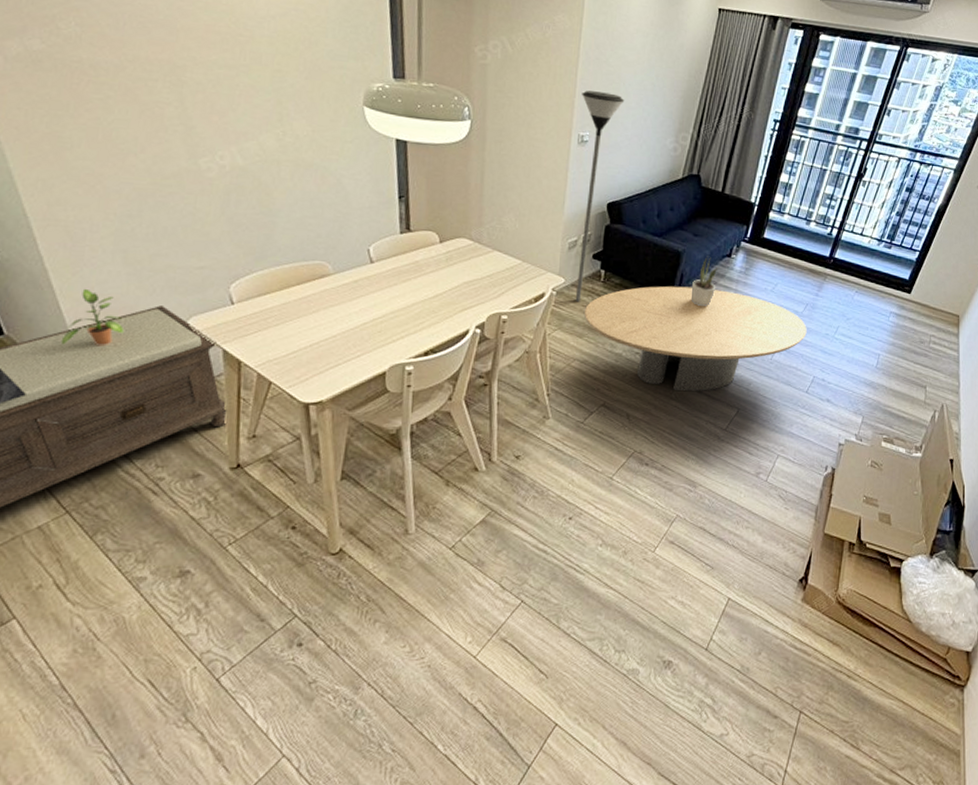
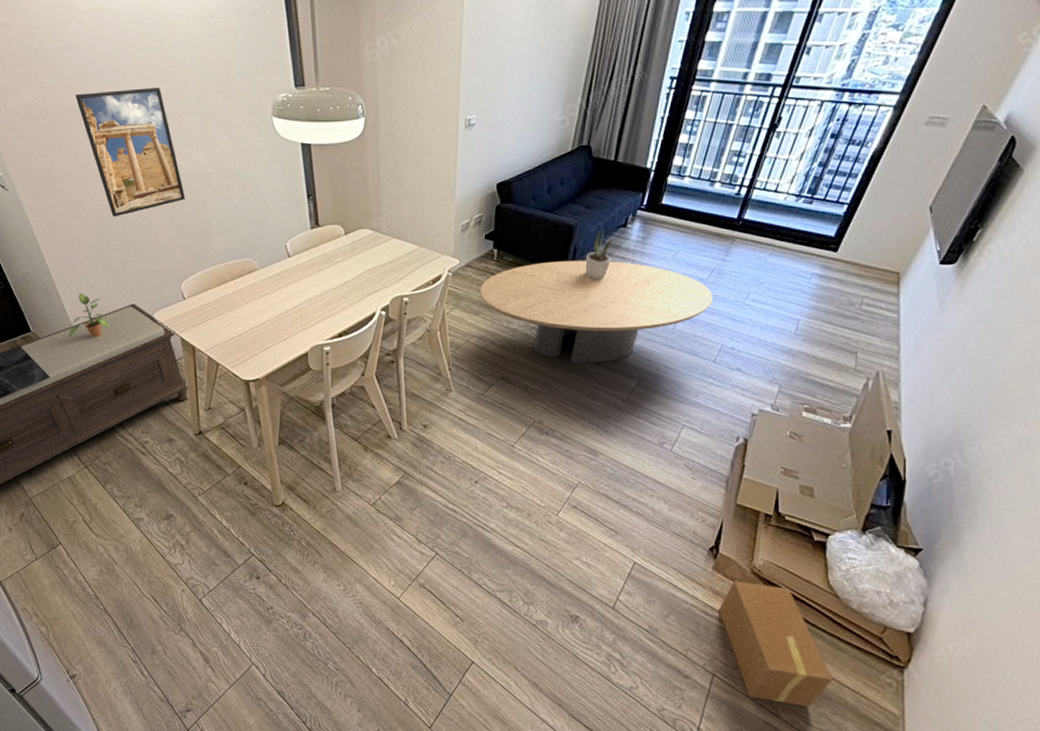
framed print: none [107,48,247,200] -> present [75,87,186,217]
floor lamp: present [575,90,625,302] -> none [467,73,509,282]
cardboard box: none [807,611,906,736] -> present [719,580,833,708]

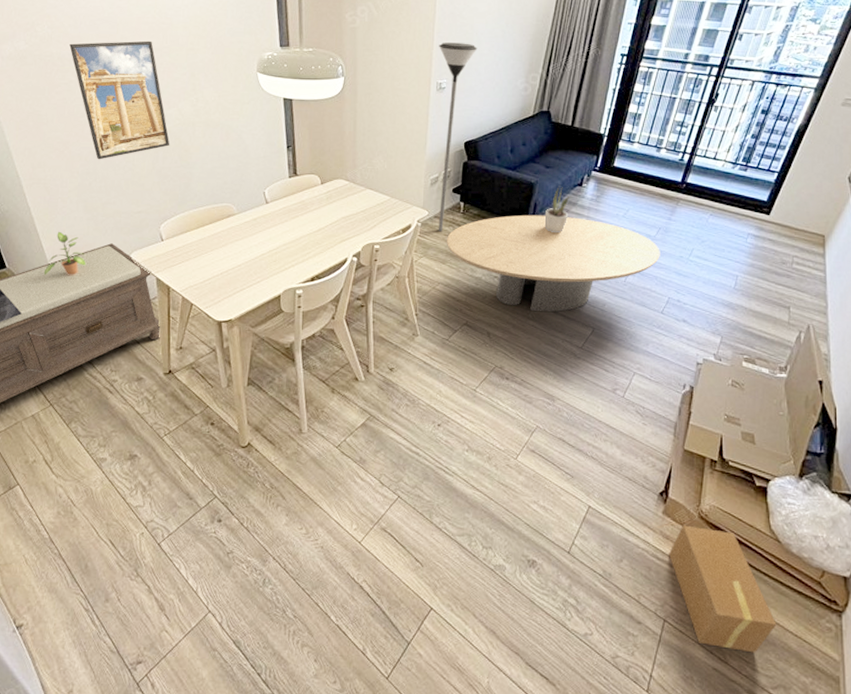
floor lamp: none [467,73,509,282] -> present [438,42,478,232]

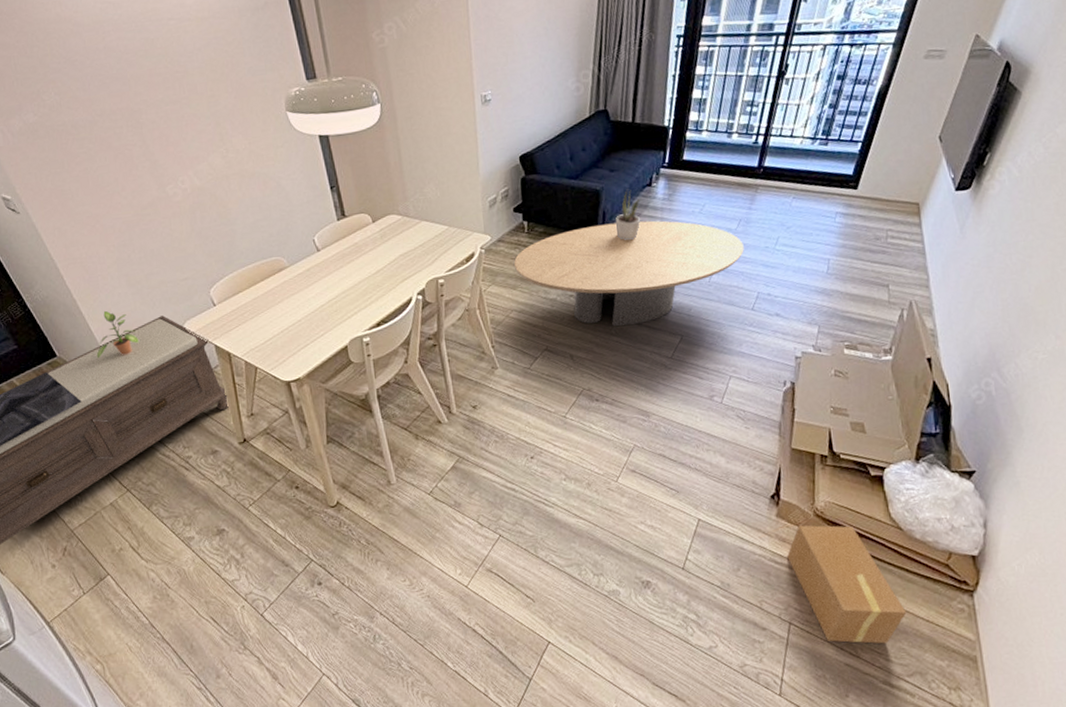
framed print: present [69,40,170,160] -> none [81,93,206,230]
floor lamp: present [438,42,478,232] -> none [478,47,520,256]

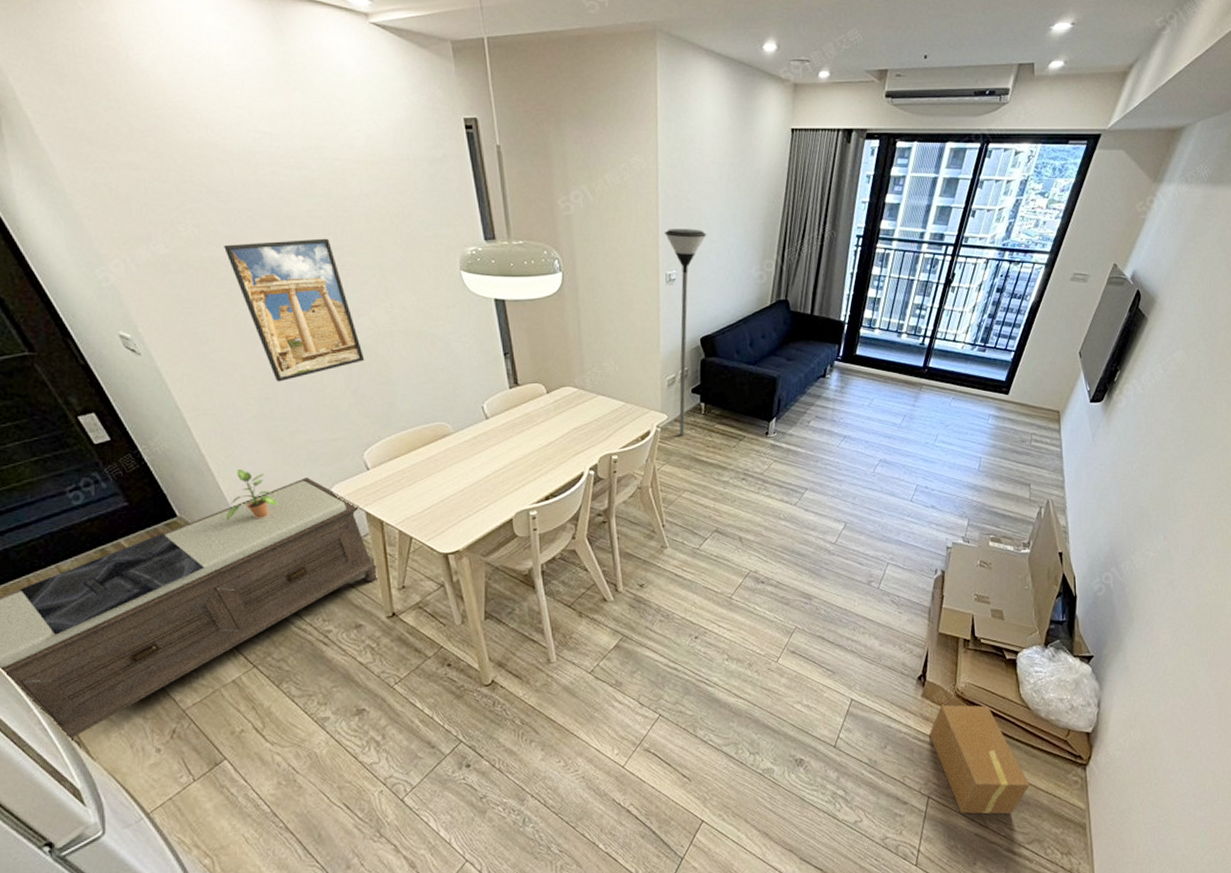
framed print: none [81,93,206,230] -> present [224,238,365,382]
floor lamp: none [478,47,520,256] -> present [665,229,707,436]
coffee table: present [514,220,744,326] -> none [690,410,907,511]
potted plant: present [615,189,641,240] -> none [789,378,814,428]

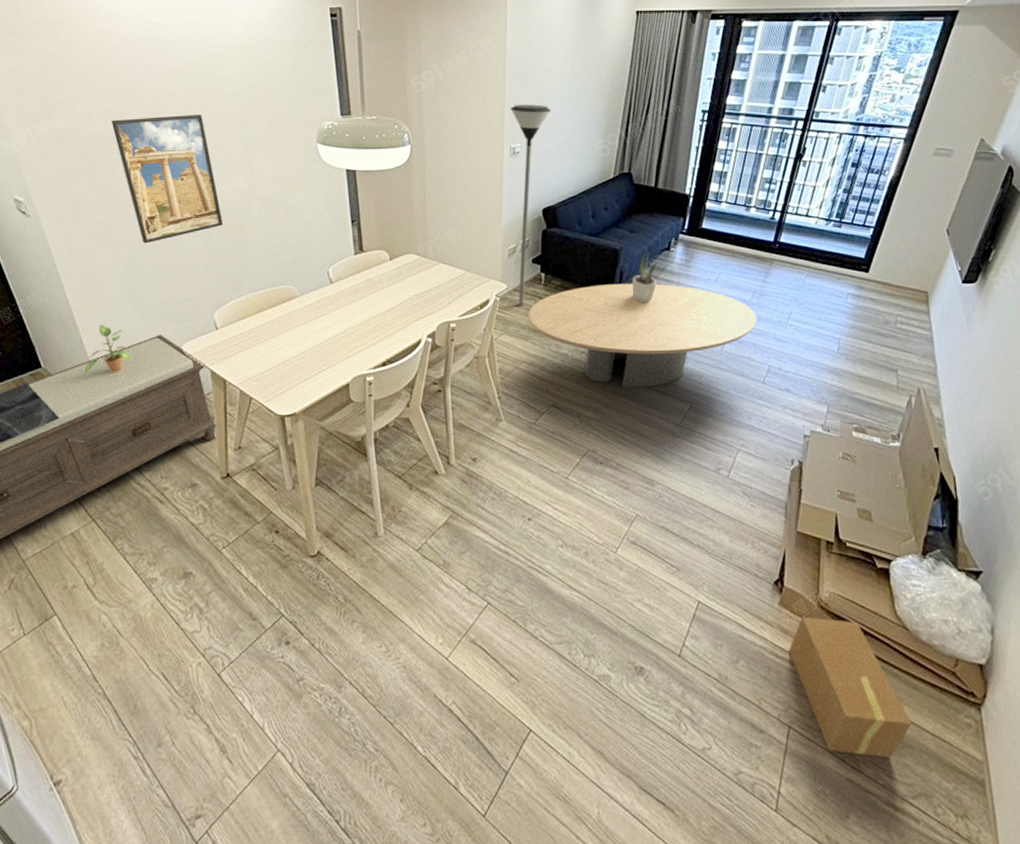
coffee table: none [690,410,907,511] -> present [529,283,757,388]
potted plant: none [789,378,814,428] -> present [632,251,658,301]

